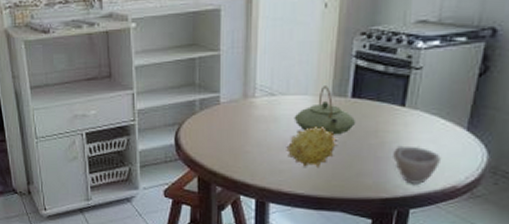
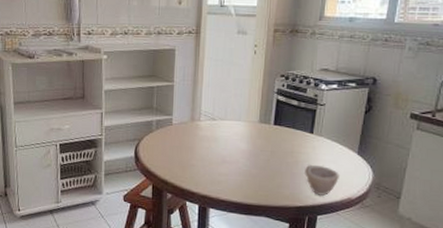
fruit: present [286,125,338,167] -> none [224,146,264,180]
teapot: present [294,86,356,135] -> none [230,114,277,154]

